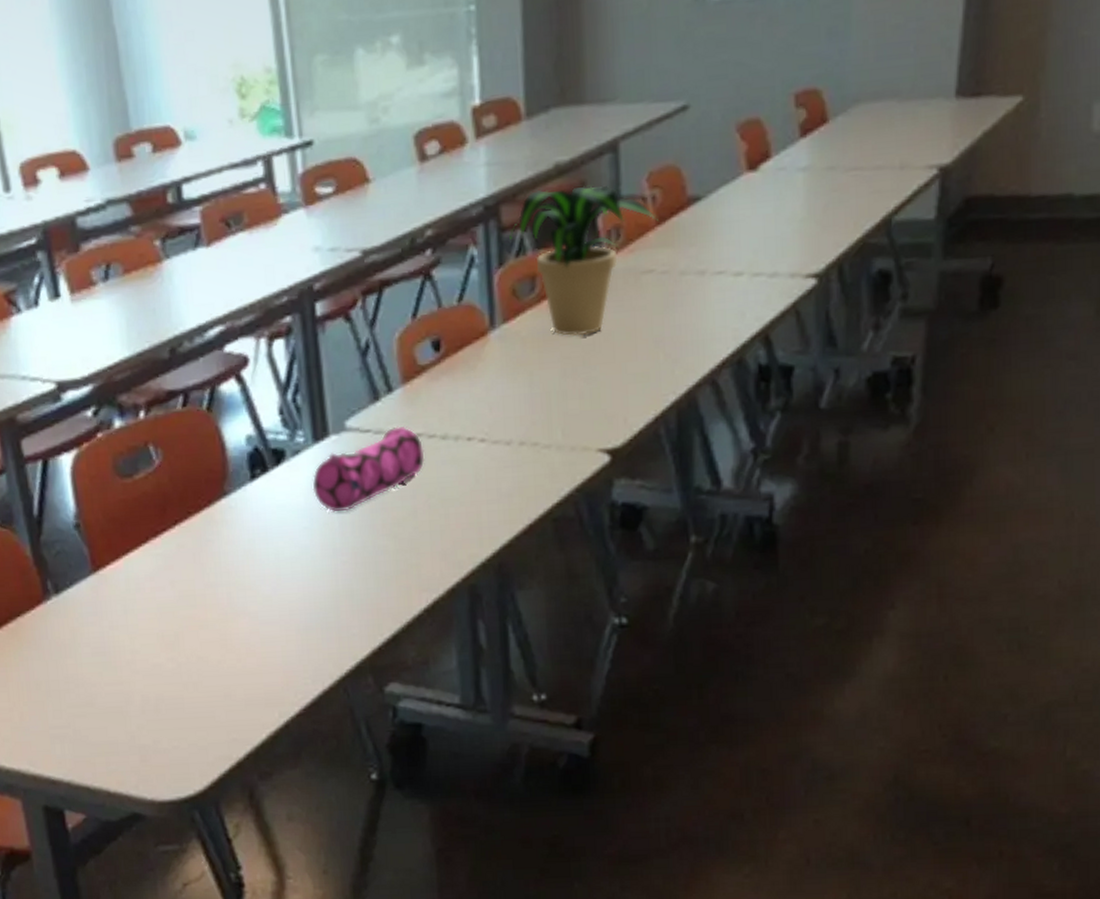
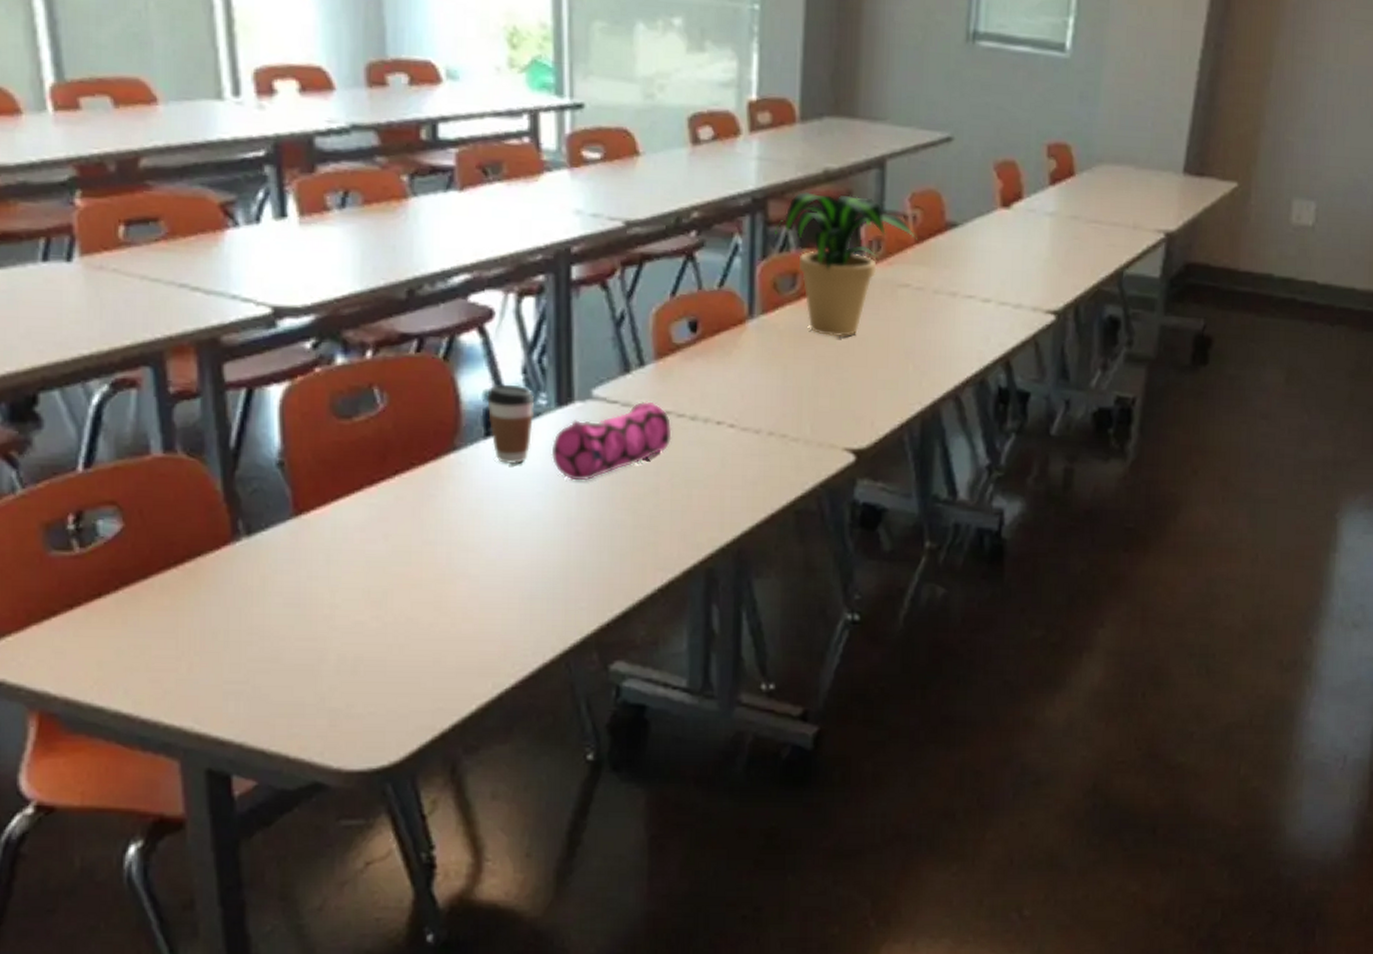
coffee cup: none [248,425,293,504] -> present [486,384,535,465]

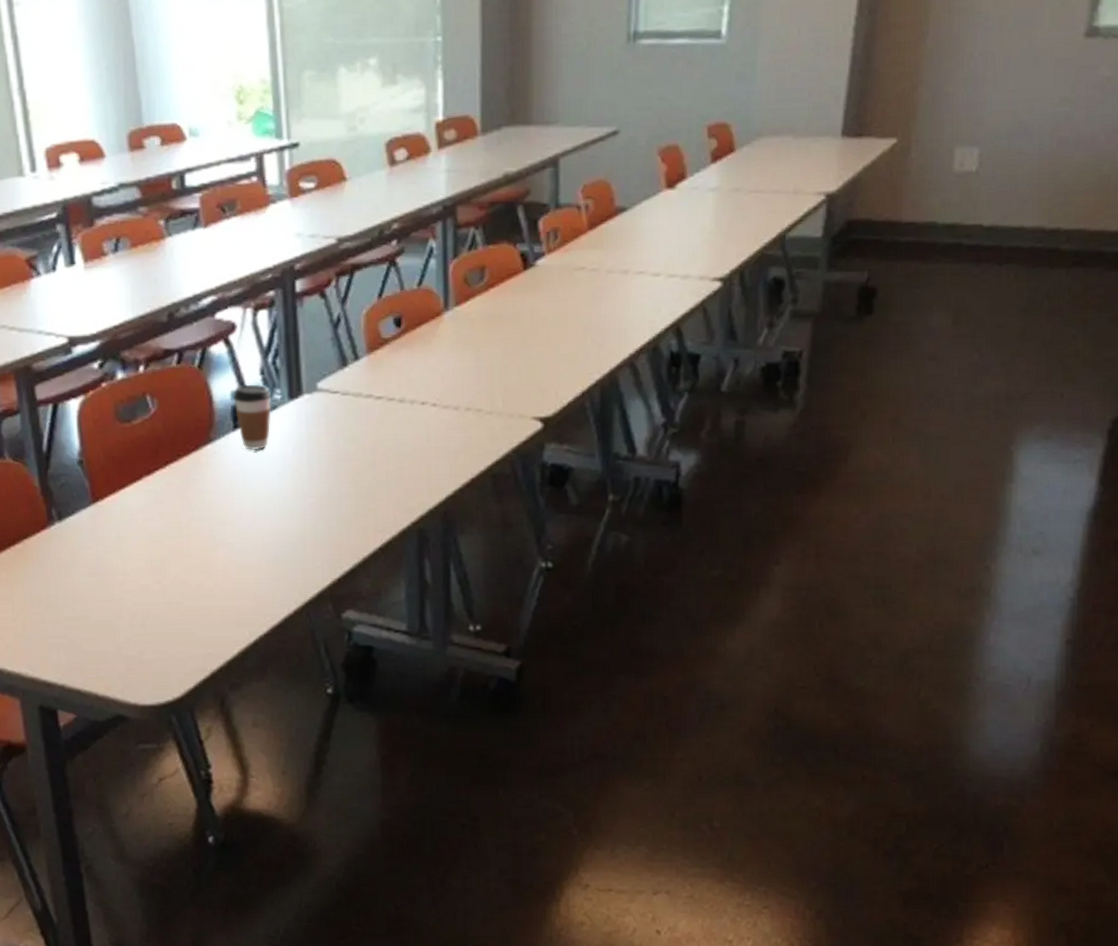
pencil case: present [551,401,672,481] -> none [286,389,384,461]
potted plant: present [775,191,919,337] -> none [464,193,591,320]

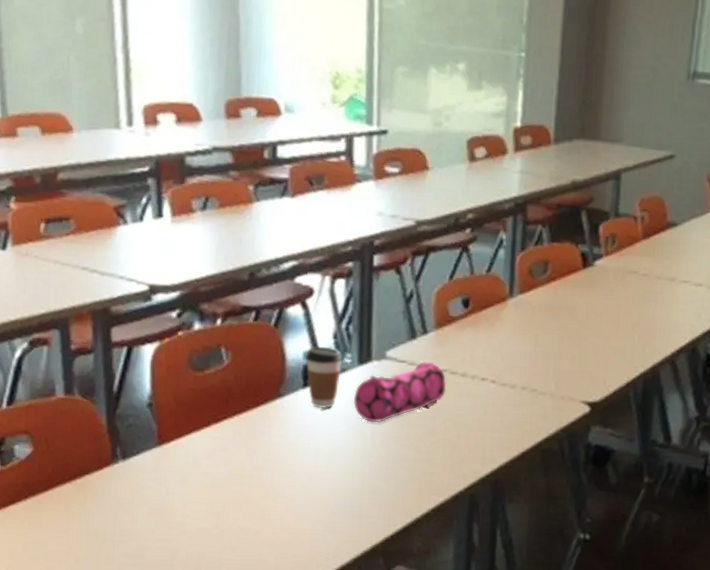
pencil case: none [286,389,384,461] -> present [353,361,447,423]

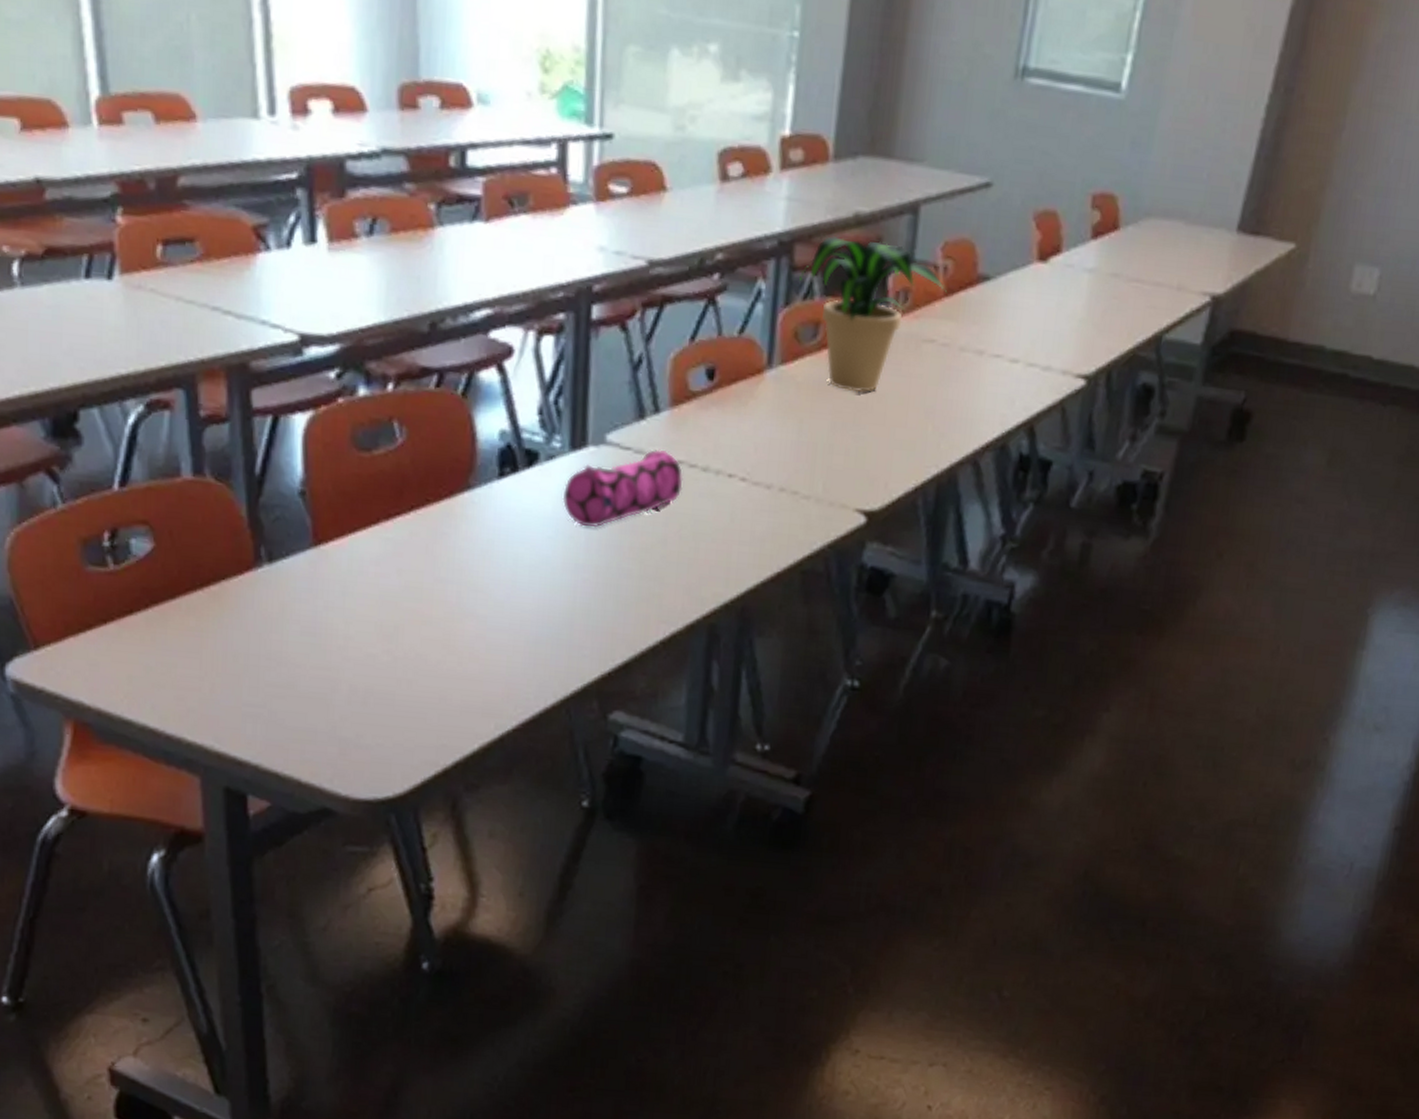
coffee cup: present [305,347,342,409] -> none [501,424,550,507]
potted plant: none [532,197,645,313] -> present [799,235,948,393]

